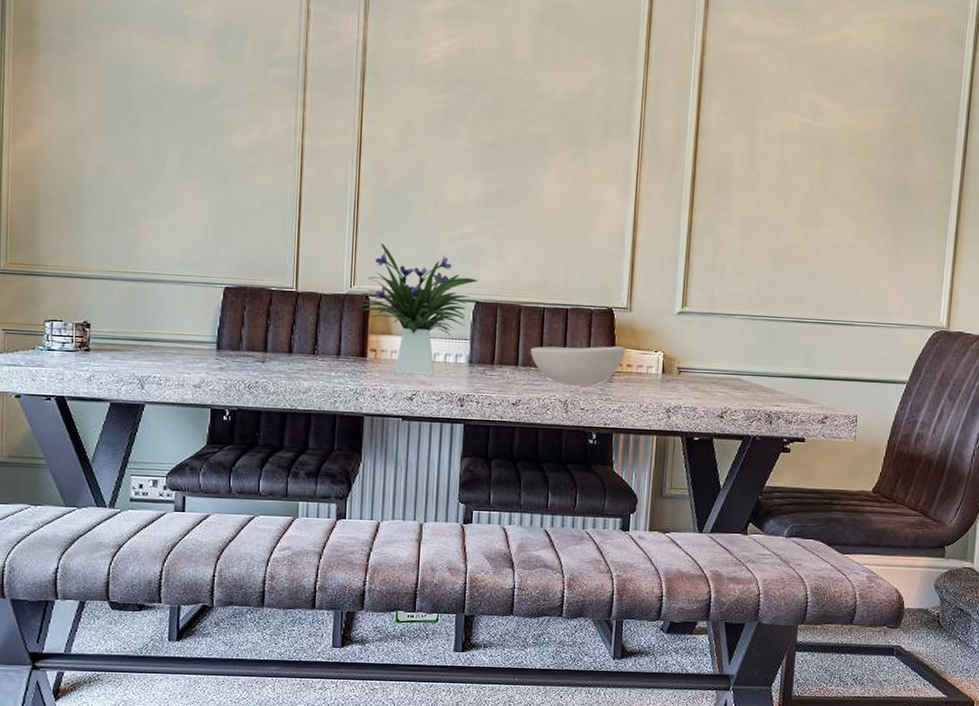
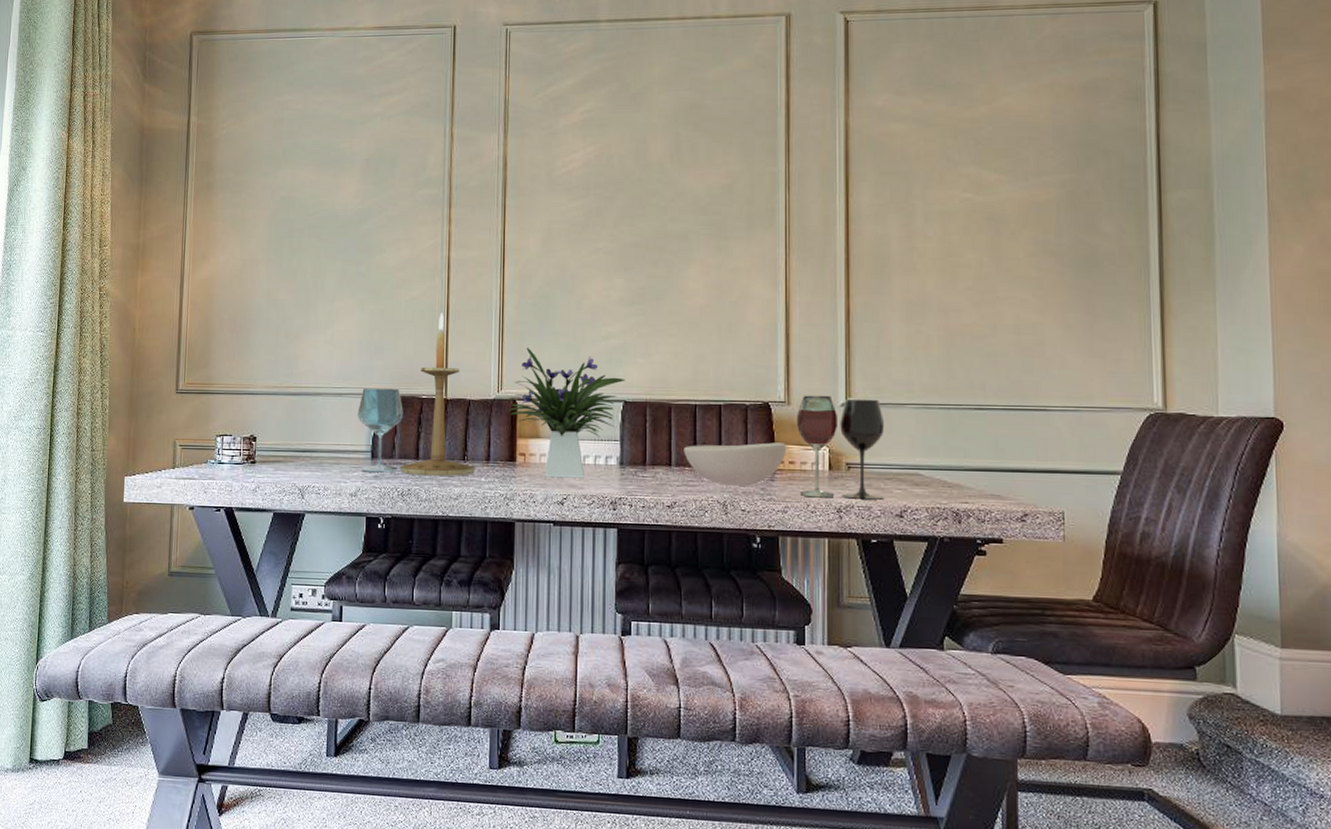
wine glass: none [202,277,252,365] -> present [357,388,404,473]
candlestick: none [246,202,325,370] -> present [399,312,475,477]
wineglass: none [635,302,673,399] -> present [797,395,837,498]
wineglass: none [670,307,715,402] -> present [840,398,885,500]

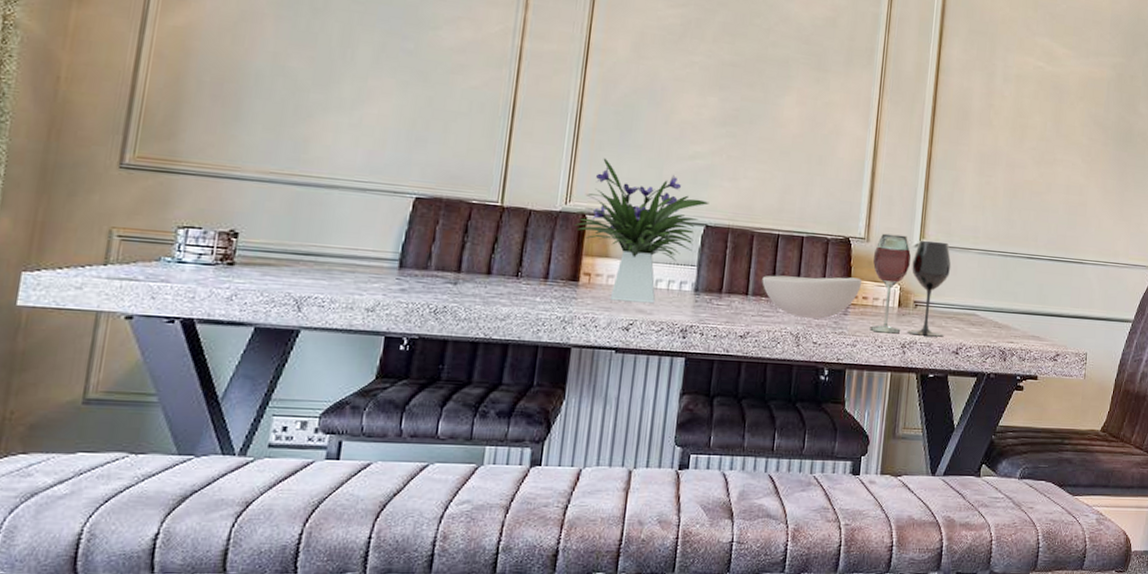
wine glass: present [357,388,404,473] -> none [383,185,447,286]
candlestick: present [399,312,475,477] -> none [434,108,530,295]

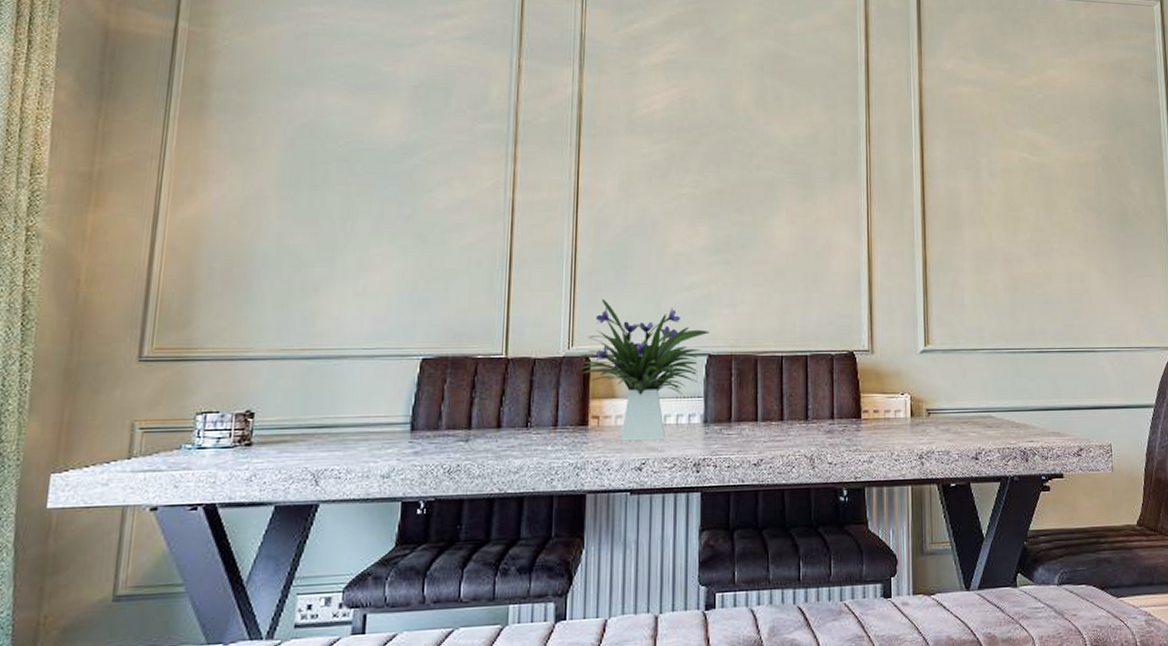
bowl: present [762,275,863,319] -> none [770,392,872,438]
wineglass: present [870,233,911,334] -> none [880,343,918,446]
wineglass: present [906,240,952,337] -> none [920,345,961,444]

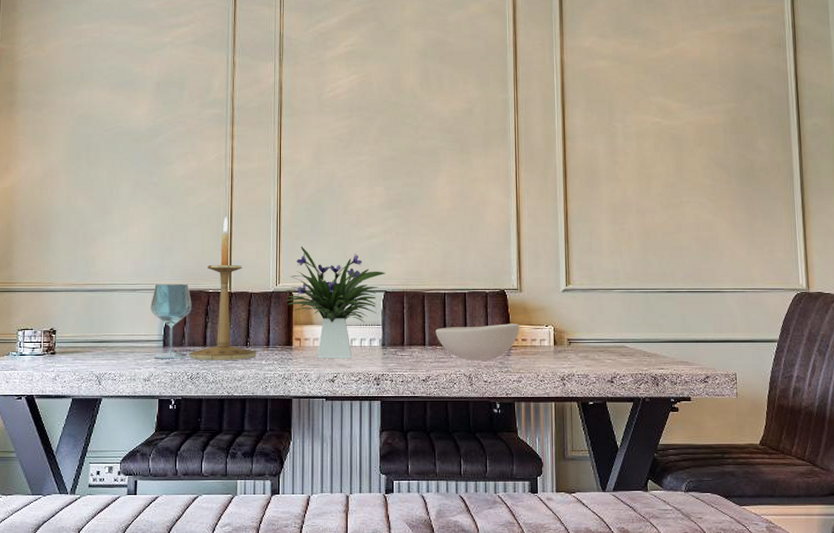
wine glass: none [394,347,454,448] -> present [150,284,193,359]
candlestick: none [446,260,540,449] -> present [188,216,257,361]
bowl: none [770,392,872,438] -> present [435,323,520,361]

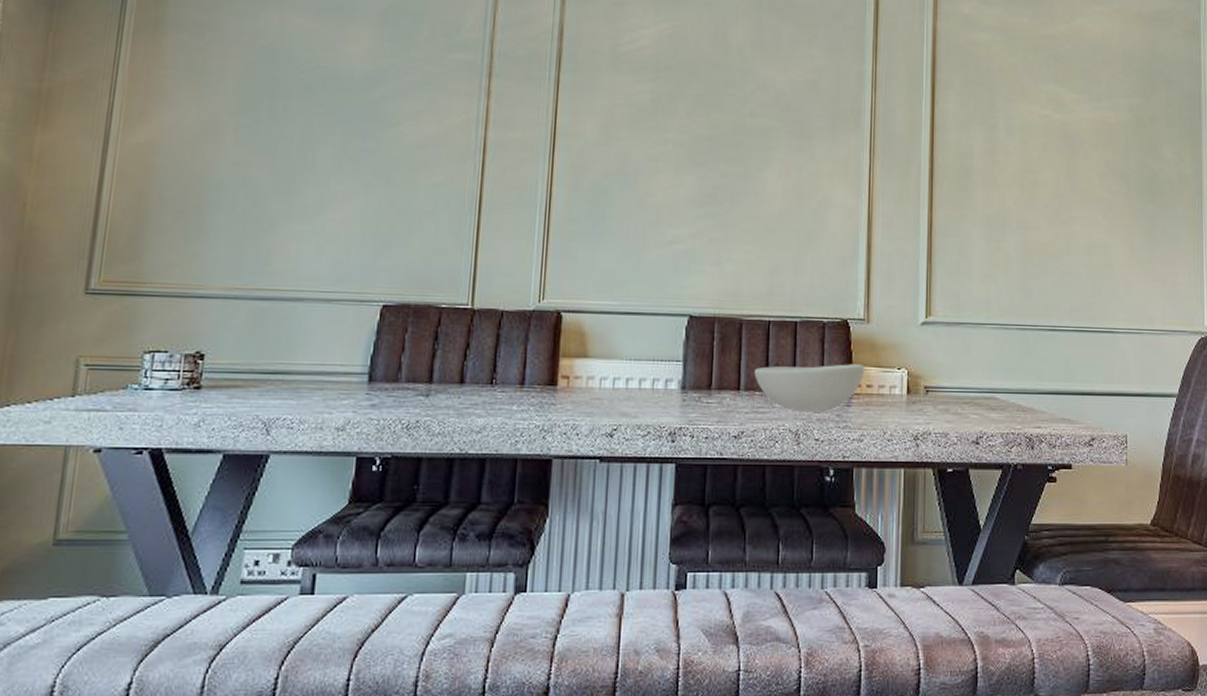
wine glass: present [150,284,193,359] -> none [352,293,416,400]
candlestick: present [188,216,257,361] -> none [405,203,506,405]
flower arrangement: present [284,246,386,359] -> none [549,249,692,405]

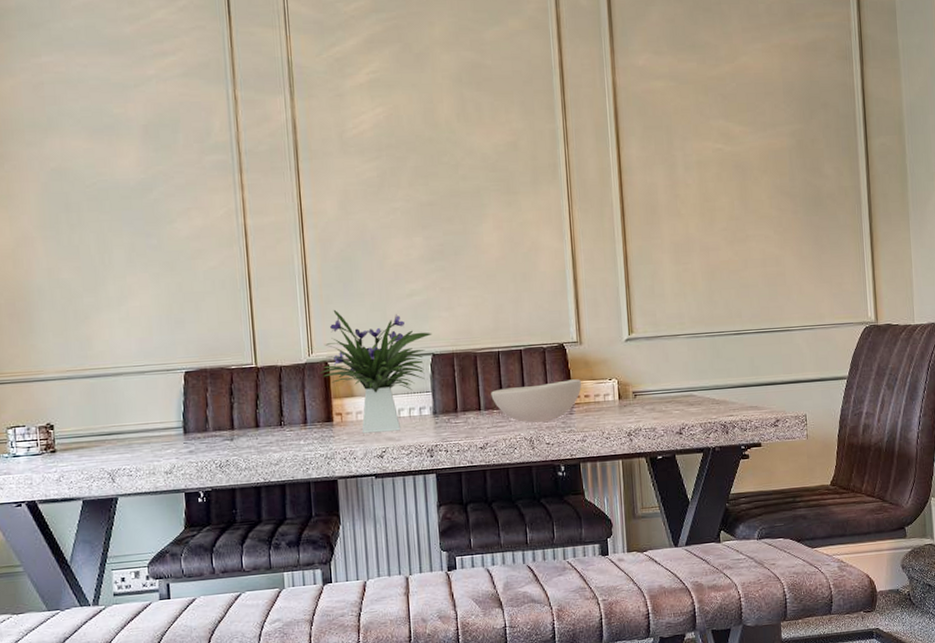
flower arrangement: none [549,249,692,405] -> present [318,309,432,434]

